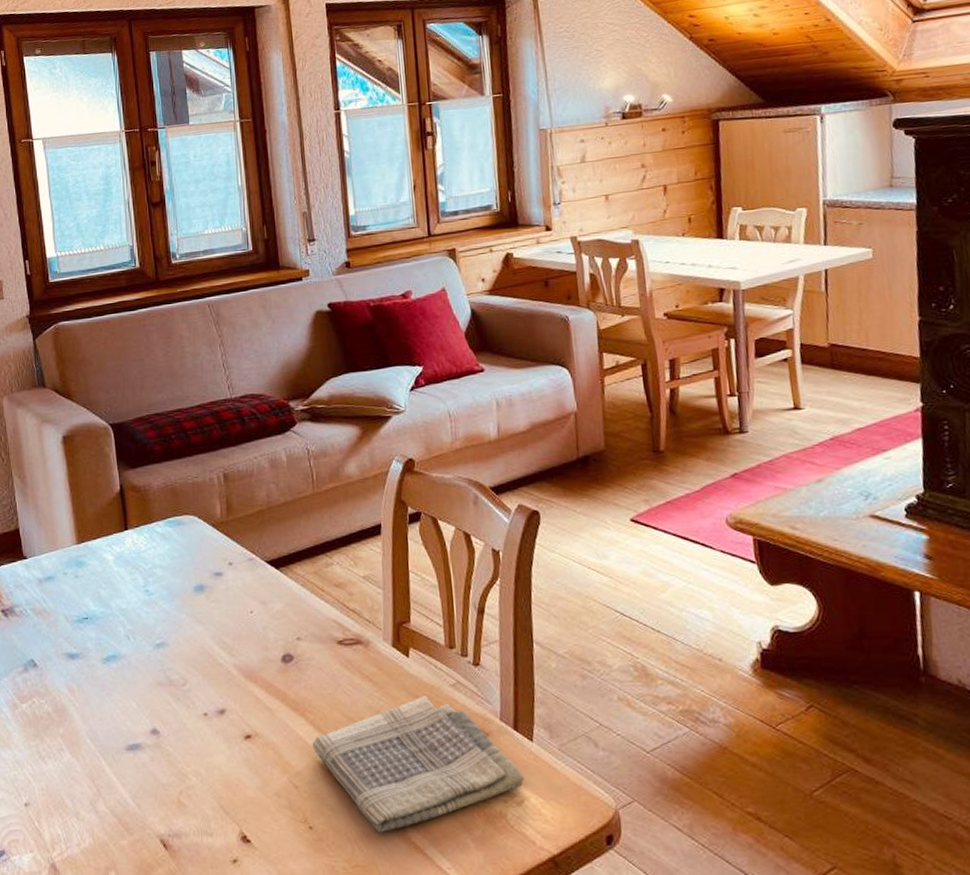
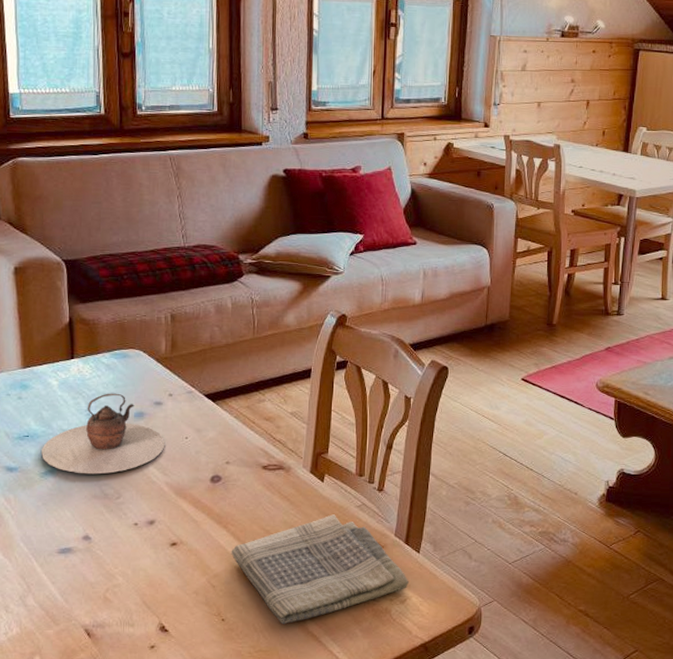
teapot: none [102,565,230,659] -> present [41,393,165,474]

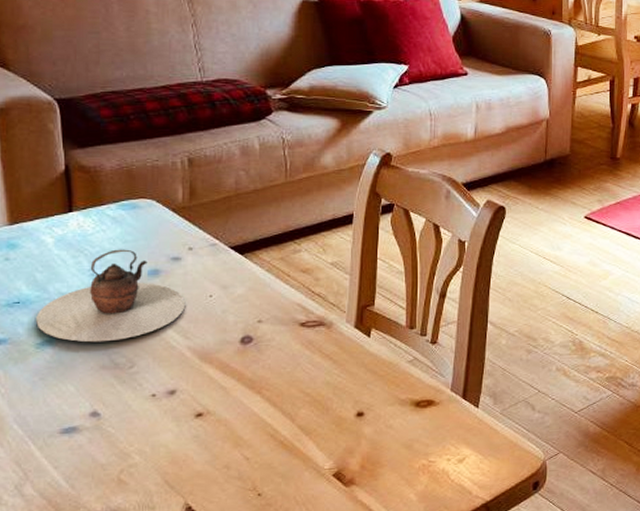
dish towel: present [231,514,409,625] -> none [266,372,467,495]

